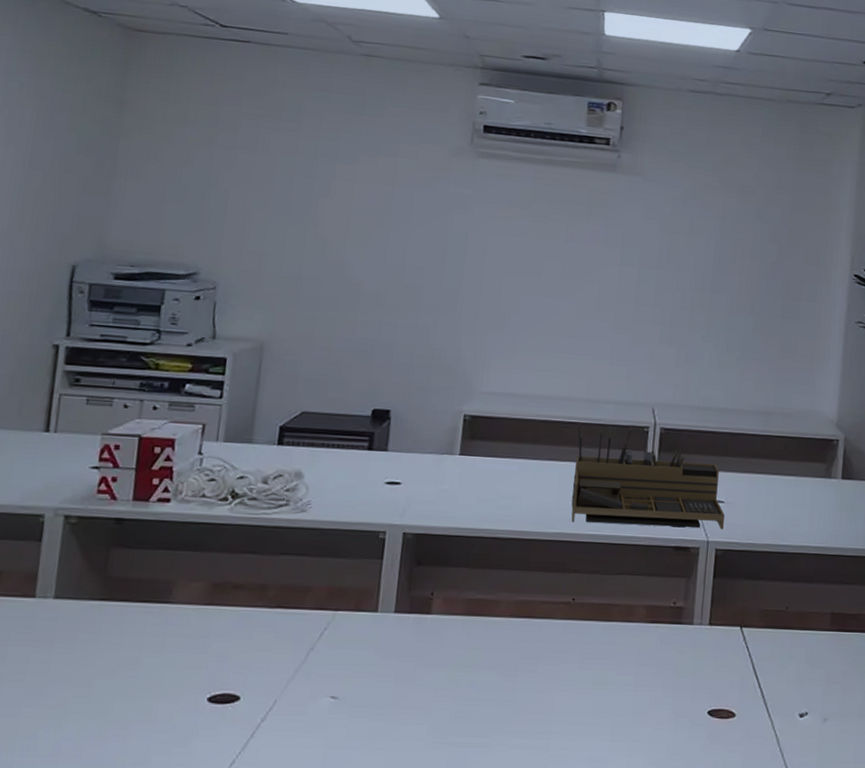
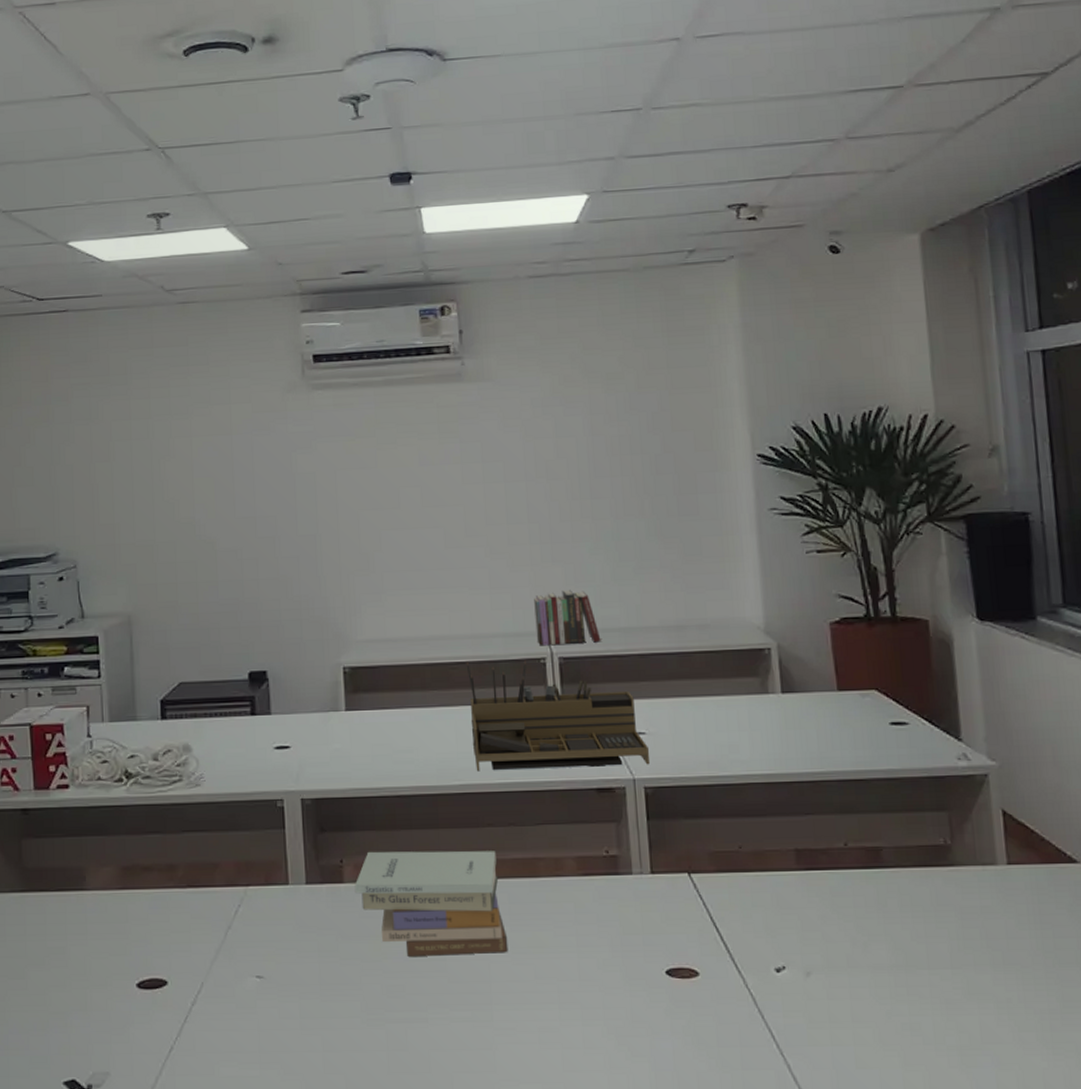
books: none [440,586,577,688] -> present [354,850,508,956]
books: none [644,369,700,419] -> present [534,590,601,646]

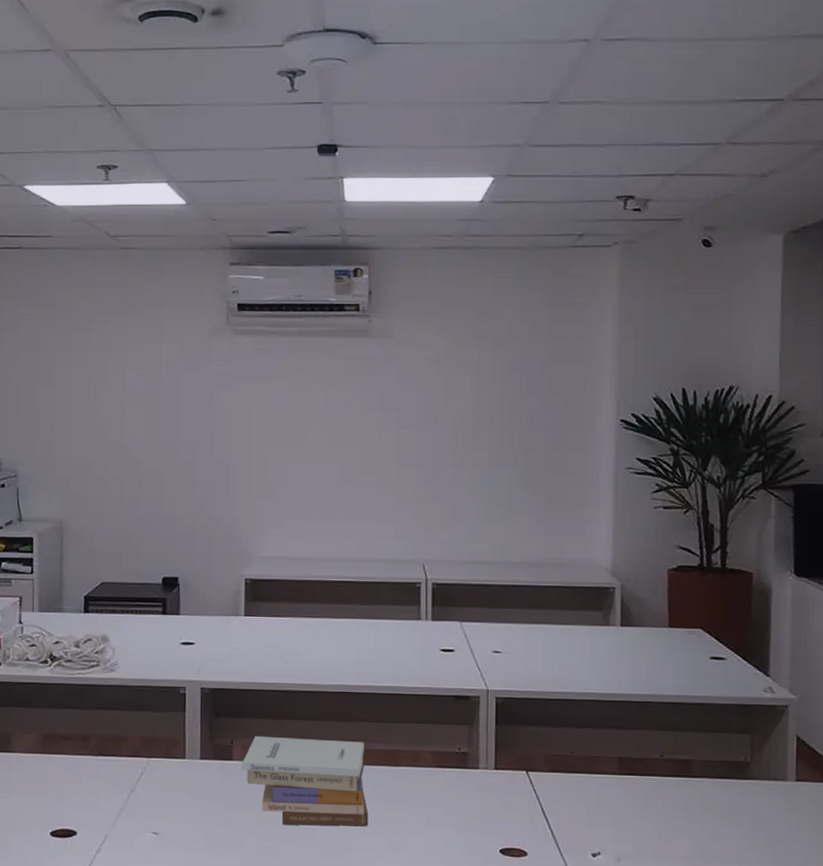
desk organizer: present [466,660,651,772] -> none [352,581,503,679]
books: present [534,590,601,646] -> none [414,526,470,573]

